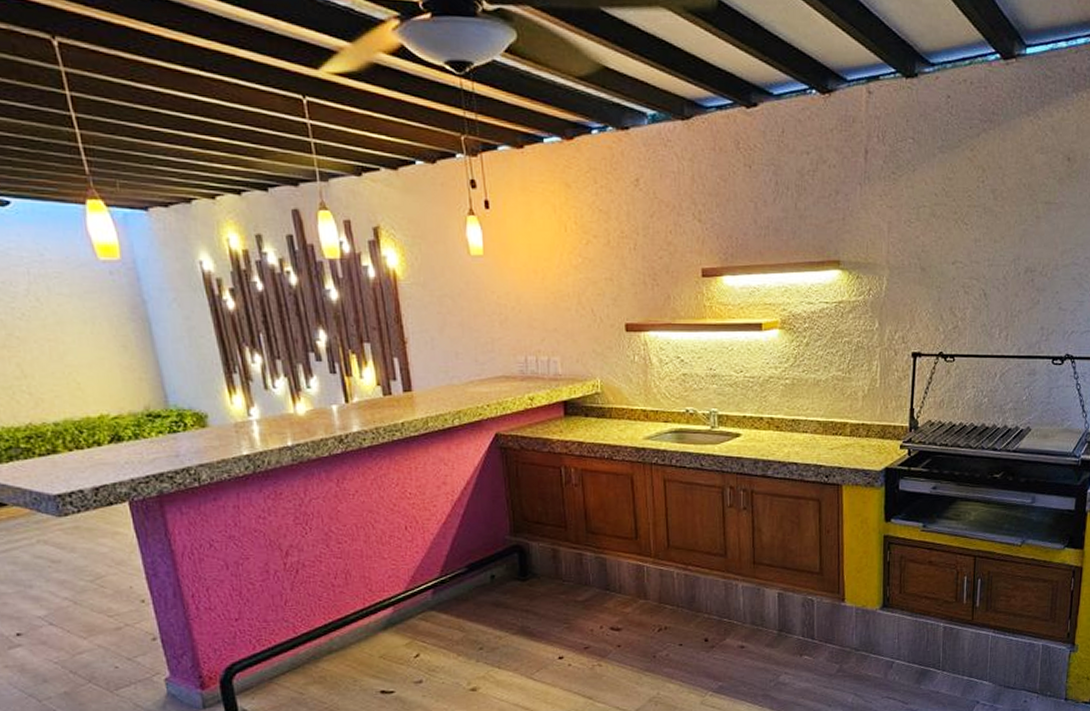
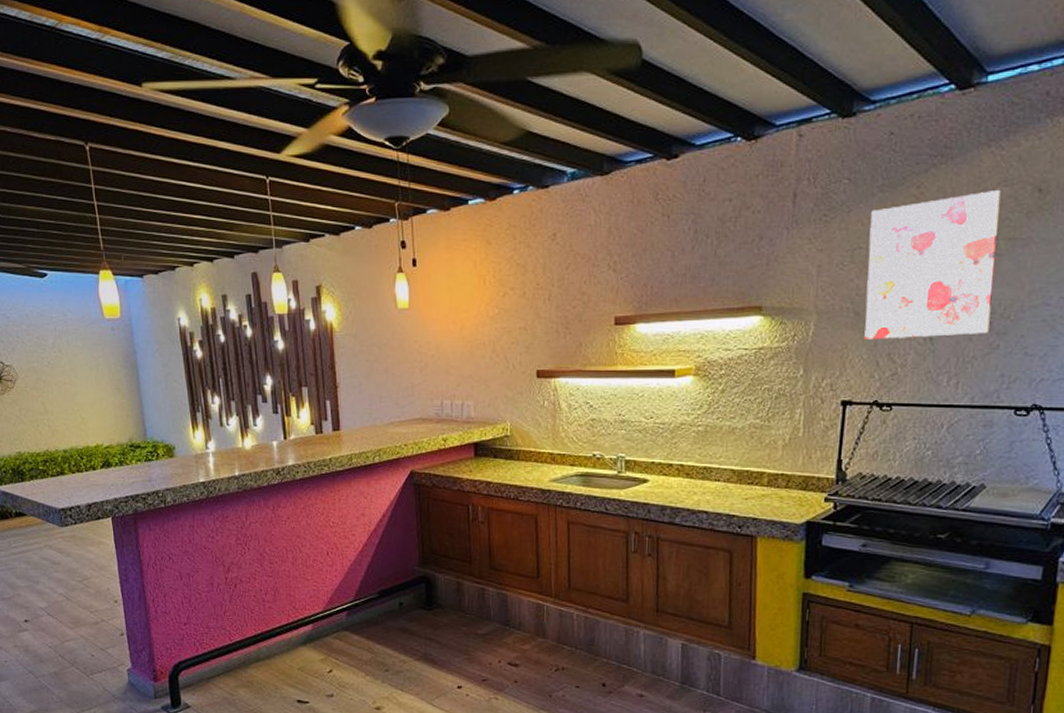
wall art: none [930,156,1038,294] -> present [864,189,1001,339]

